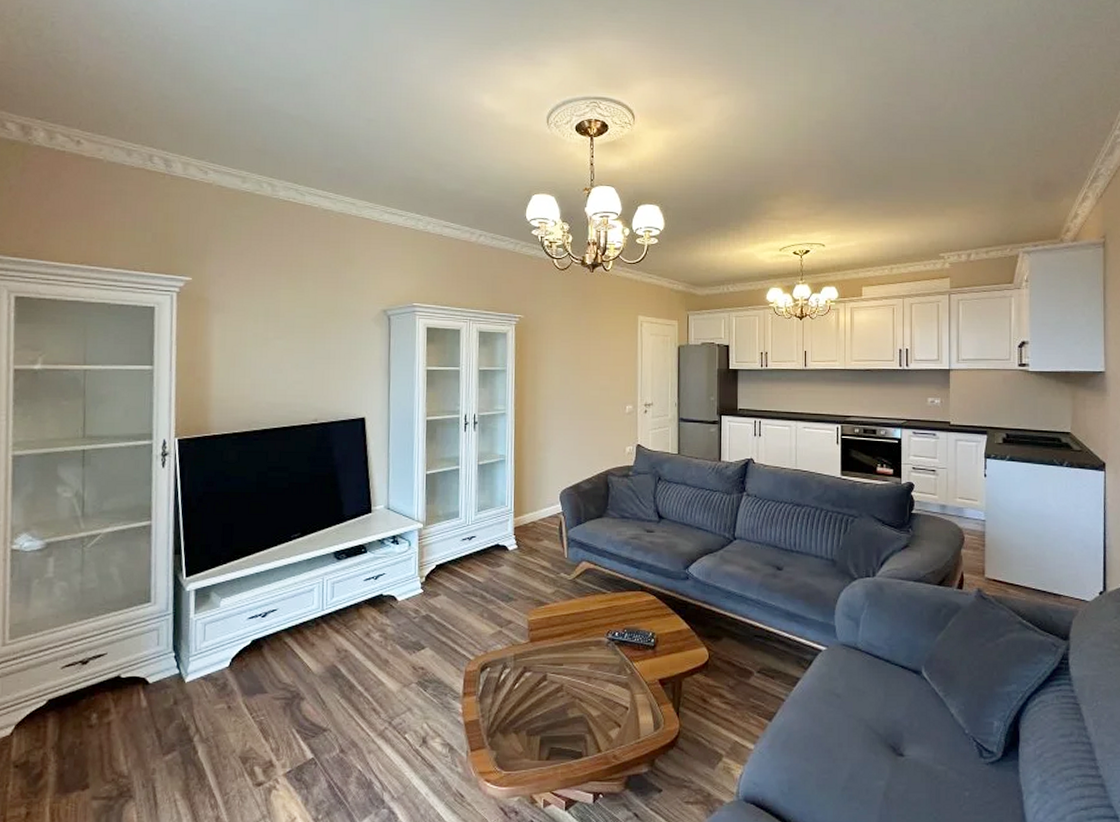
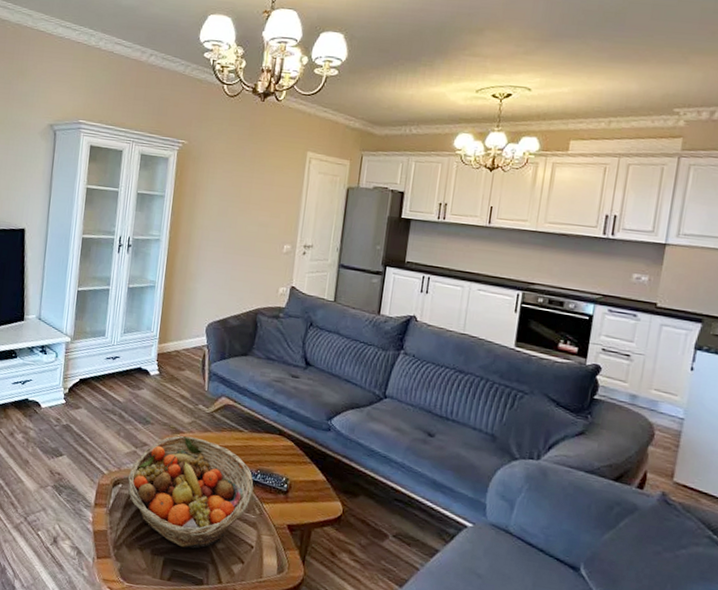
fruit basket: none [495,606,622,723] -> present [127,435,254,549]

